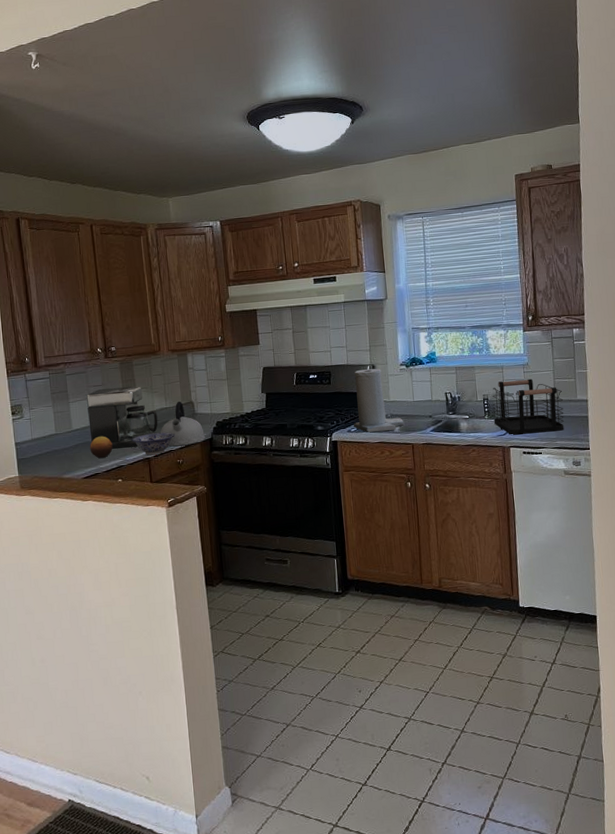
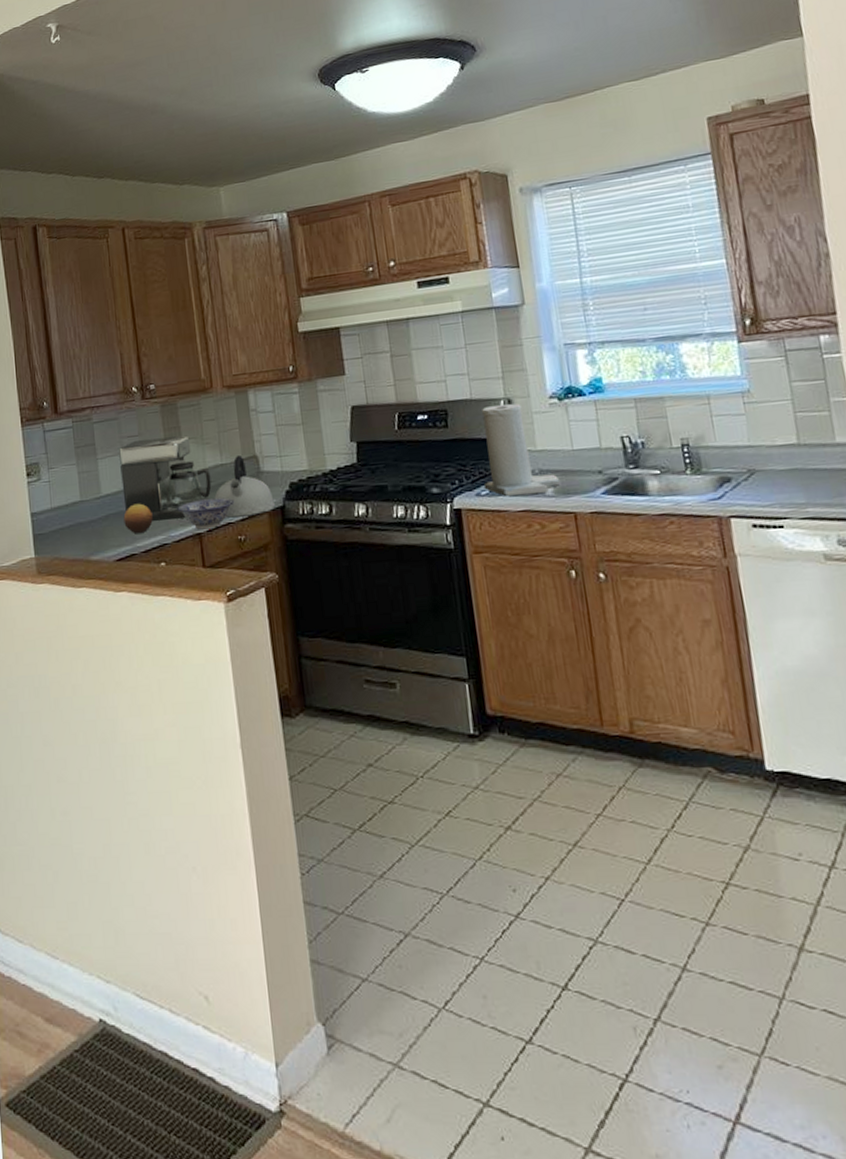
dish rack: present [492,378,565,435] -> none [695,412,818,499]

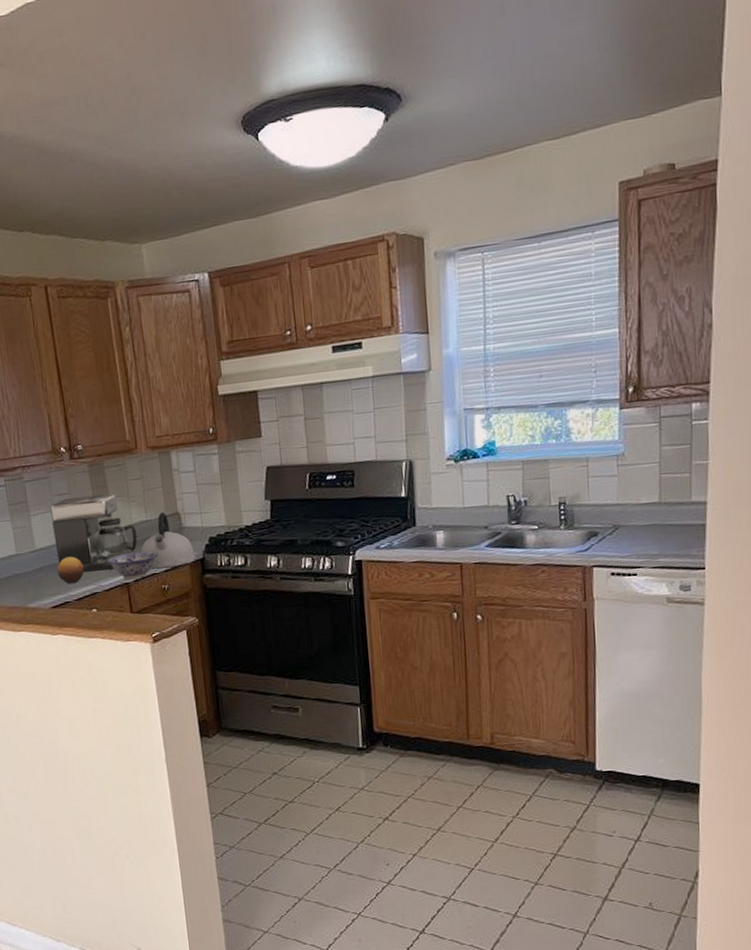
paper towel: present [482,403,559,496] -> none [383,464,450,549]

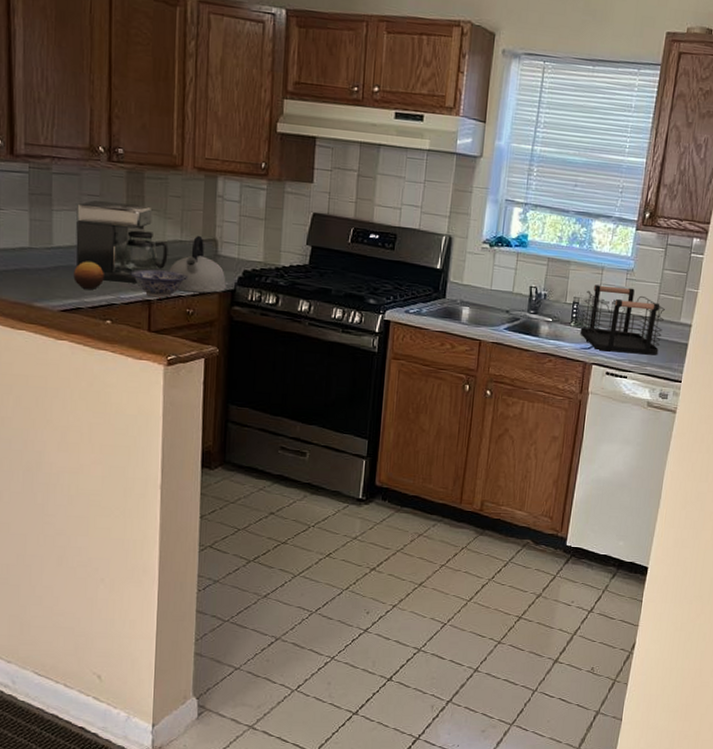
dish rack: none [572,474,672,551] -> present [580,284,665,356]

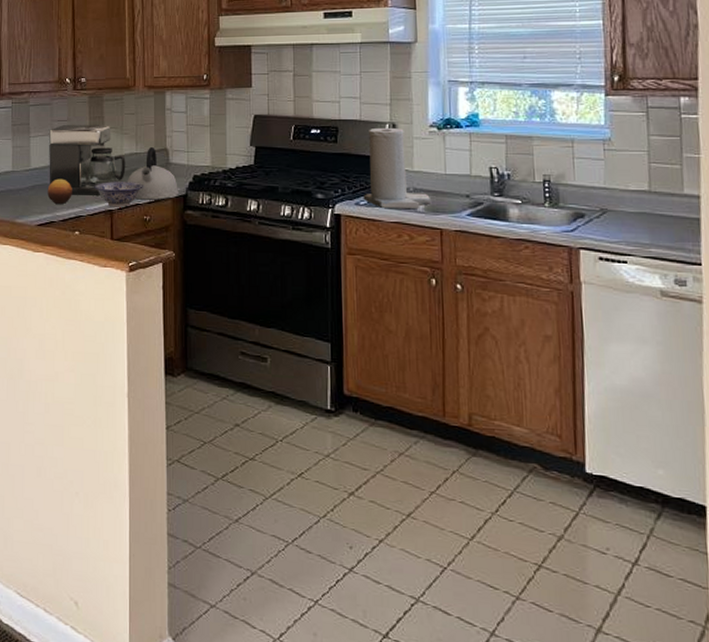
paper towel: none [413,238,474,321] -> present [363,127,430,210]
dish rack: present [580,284,665,356] -> none [557,159,664,235]

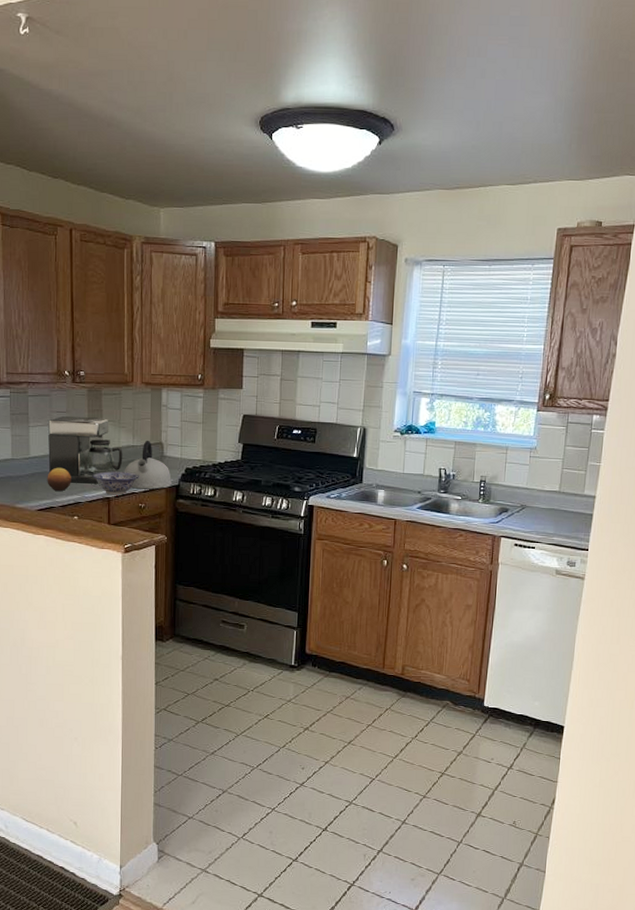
paper towel: present [363,127,430,210] -> none [333,430,389,503]

